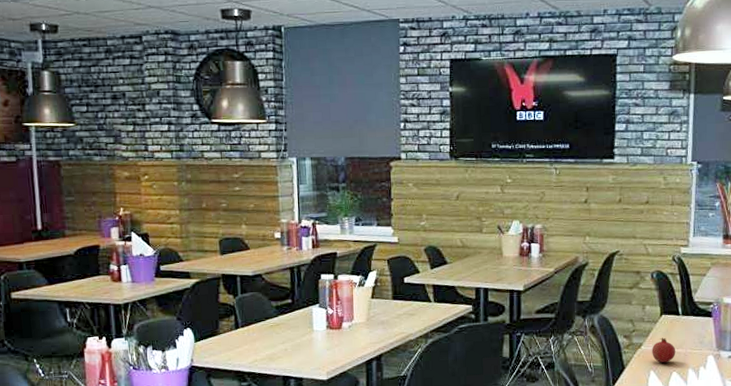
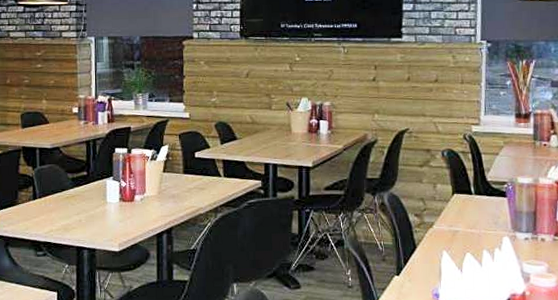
fruit: present [652,337,676,363] -> none [444,217,469,243]

